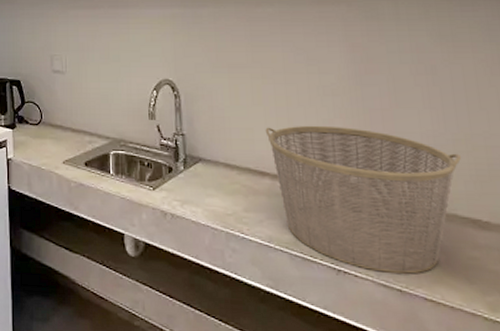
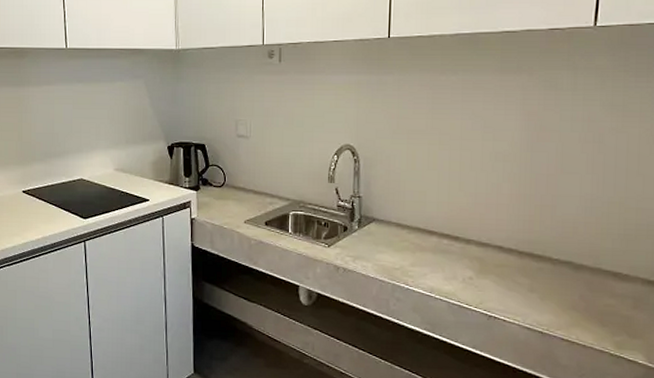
basket: present [265,125,461,274] -> none [437,188,613,319]

